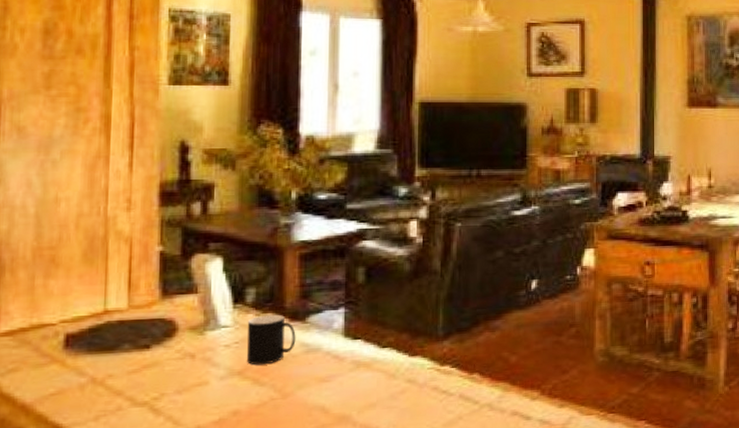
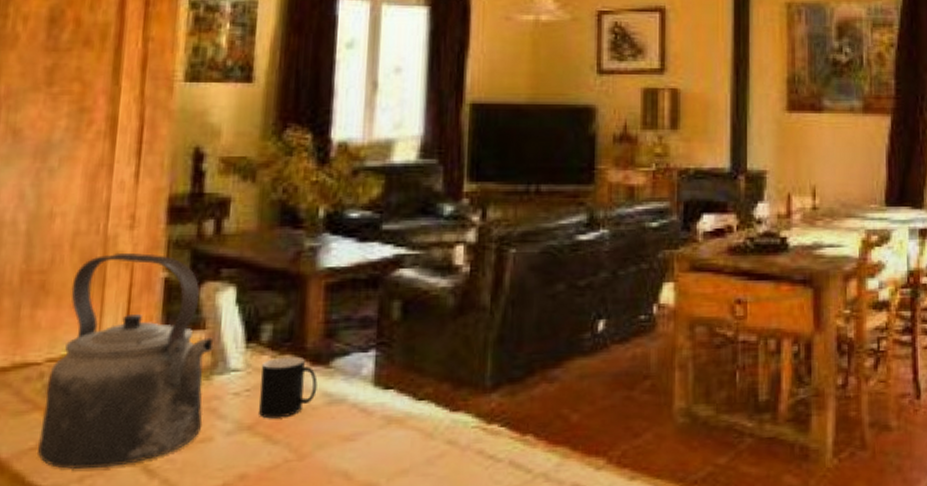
kettle: none [56,230,205,411] -> present [36,252,214,470]

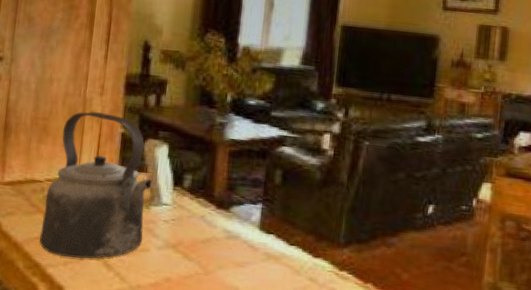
cup: present [259,356,318,419] -> none [180,199,221,243]

